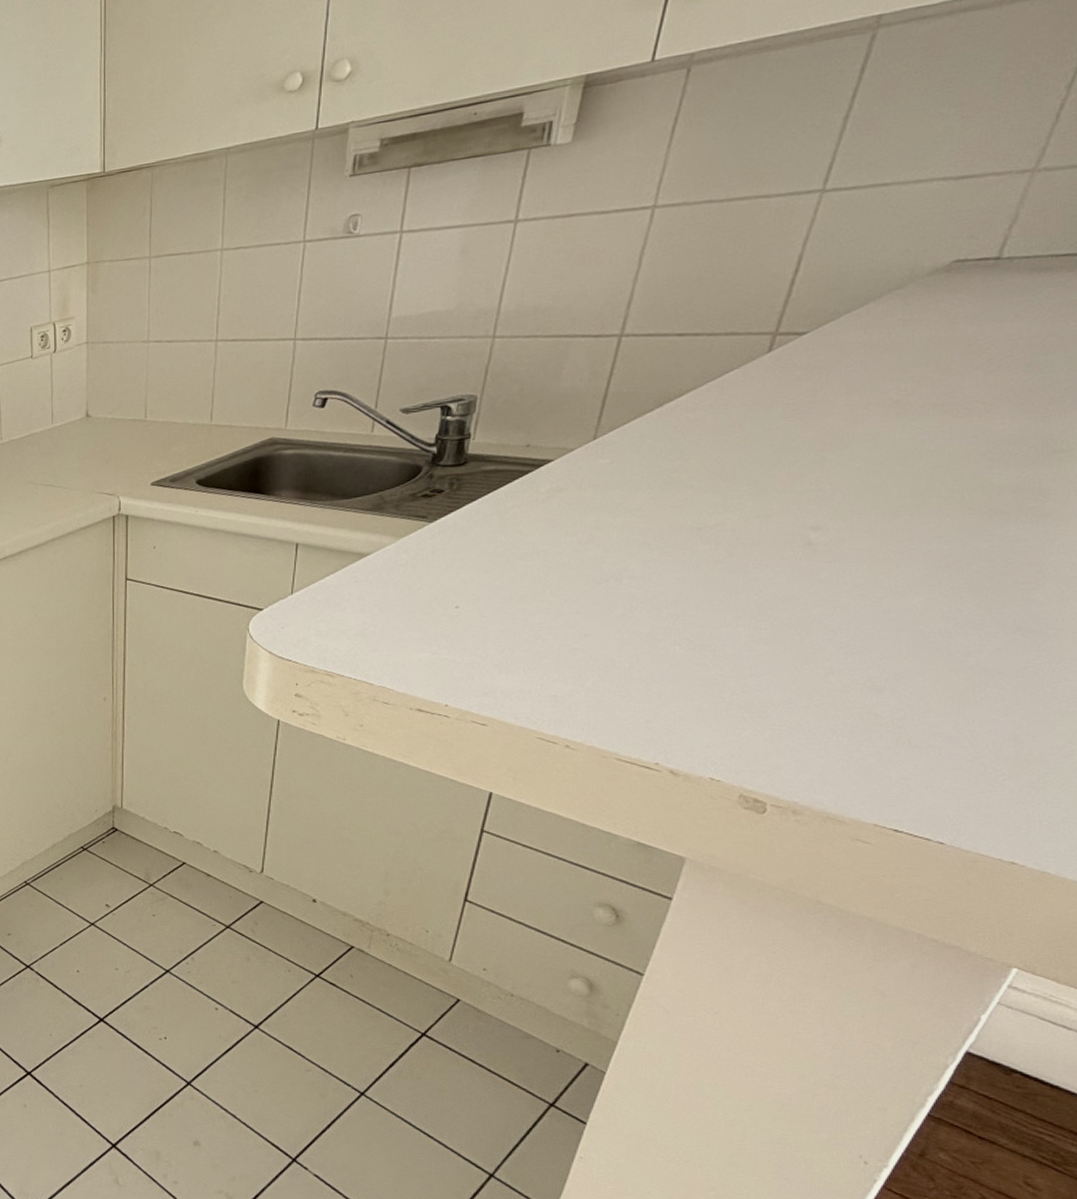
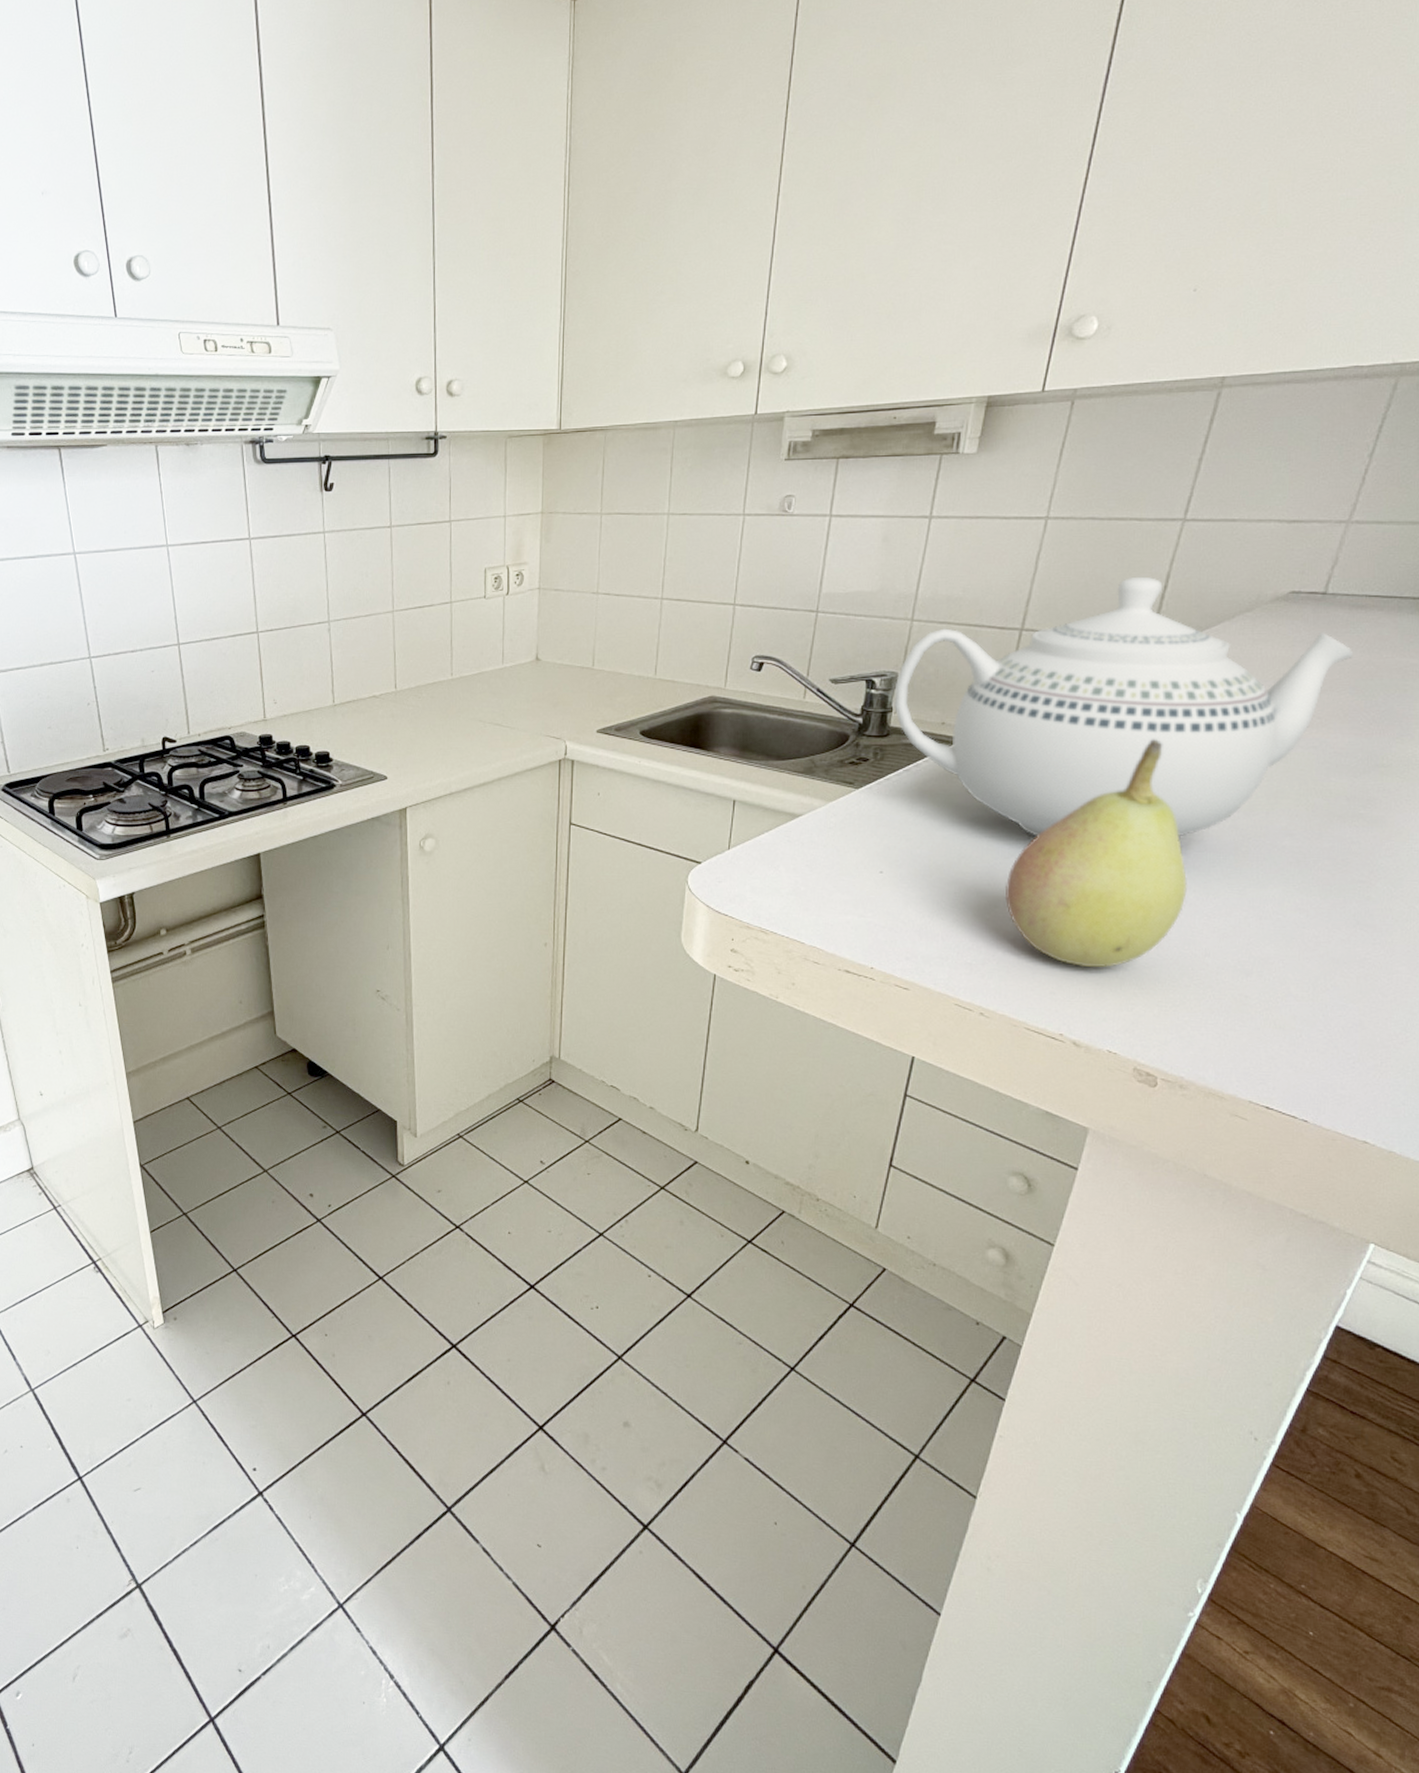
teapot: none [471,261,1032,559] -> present [893,576,1354,837]
fruit: none [595,443,811,693] -> present [1004,739,1188,968]

